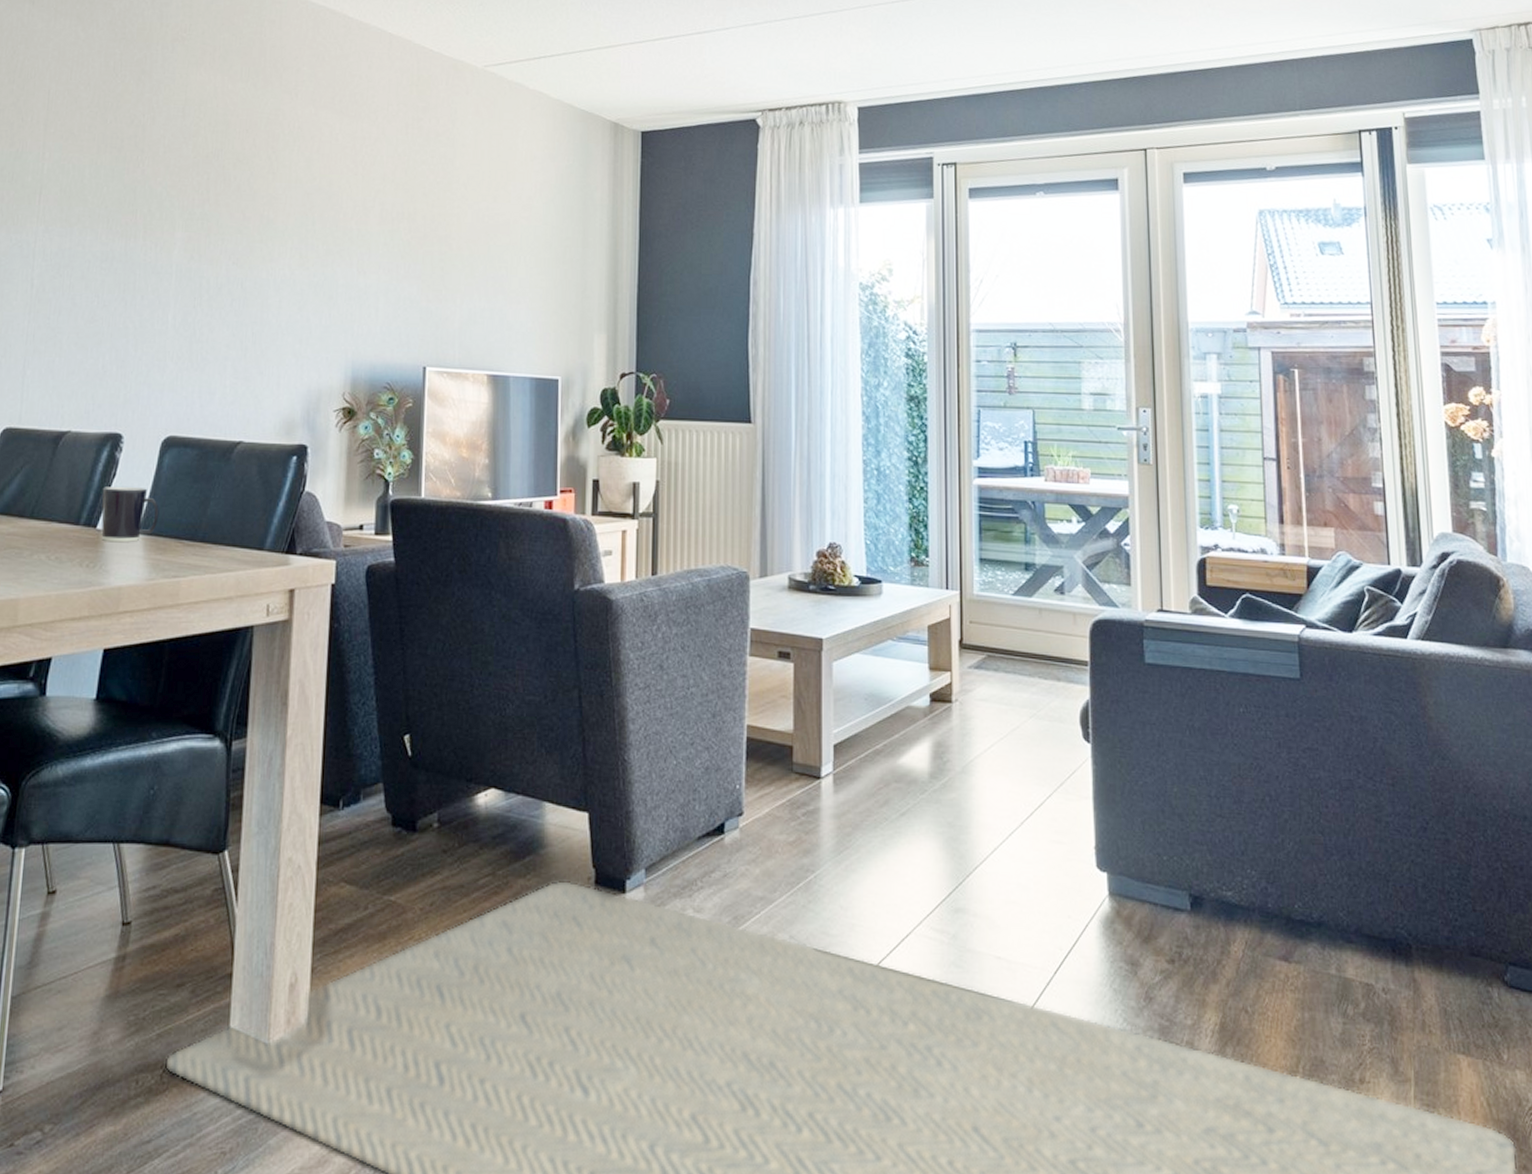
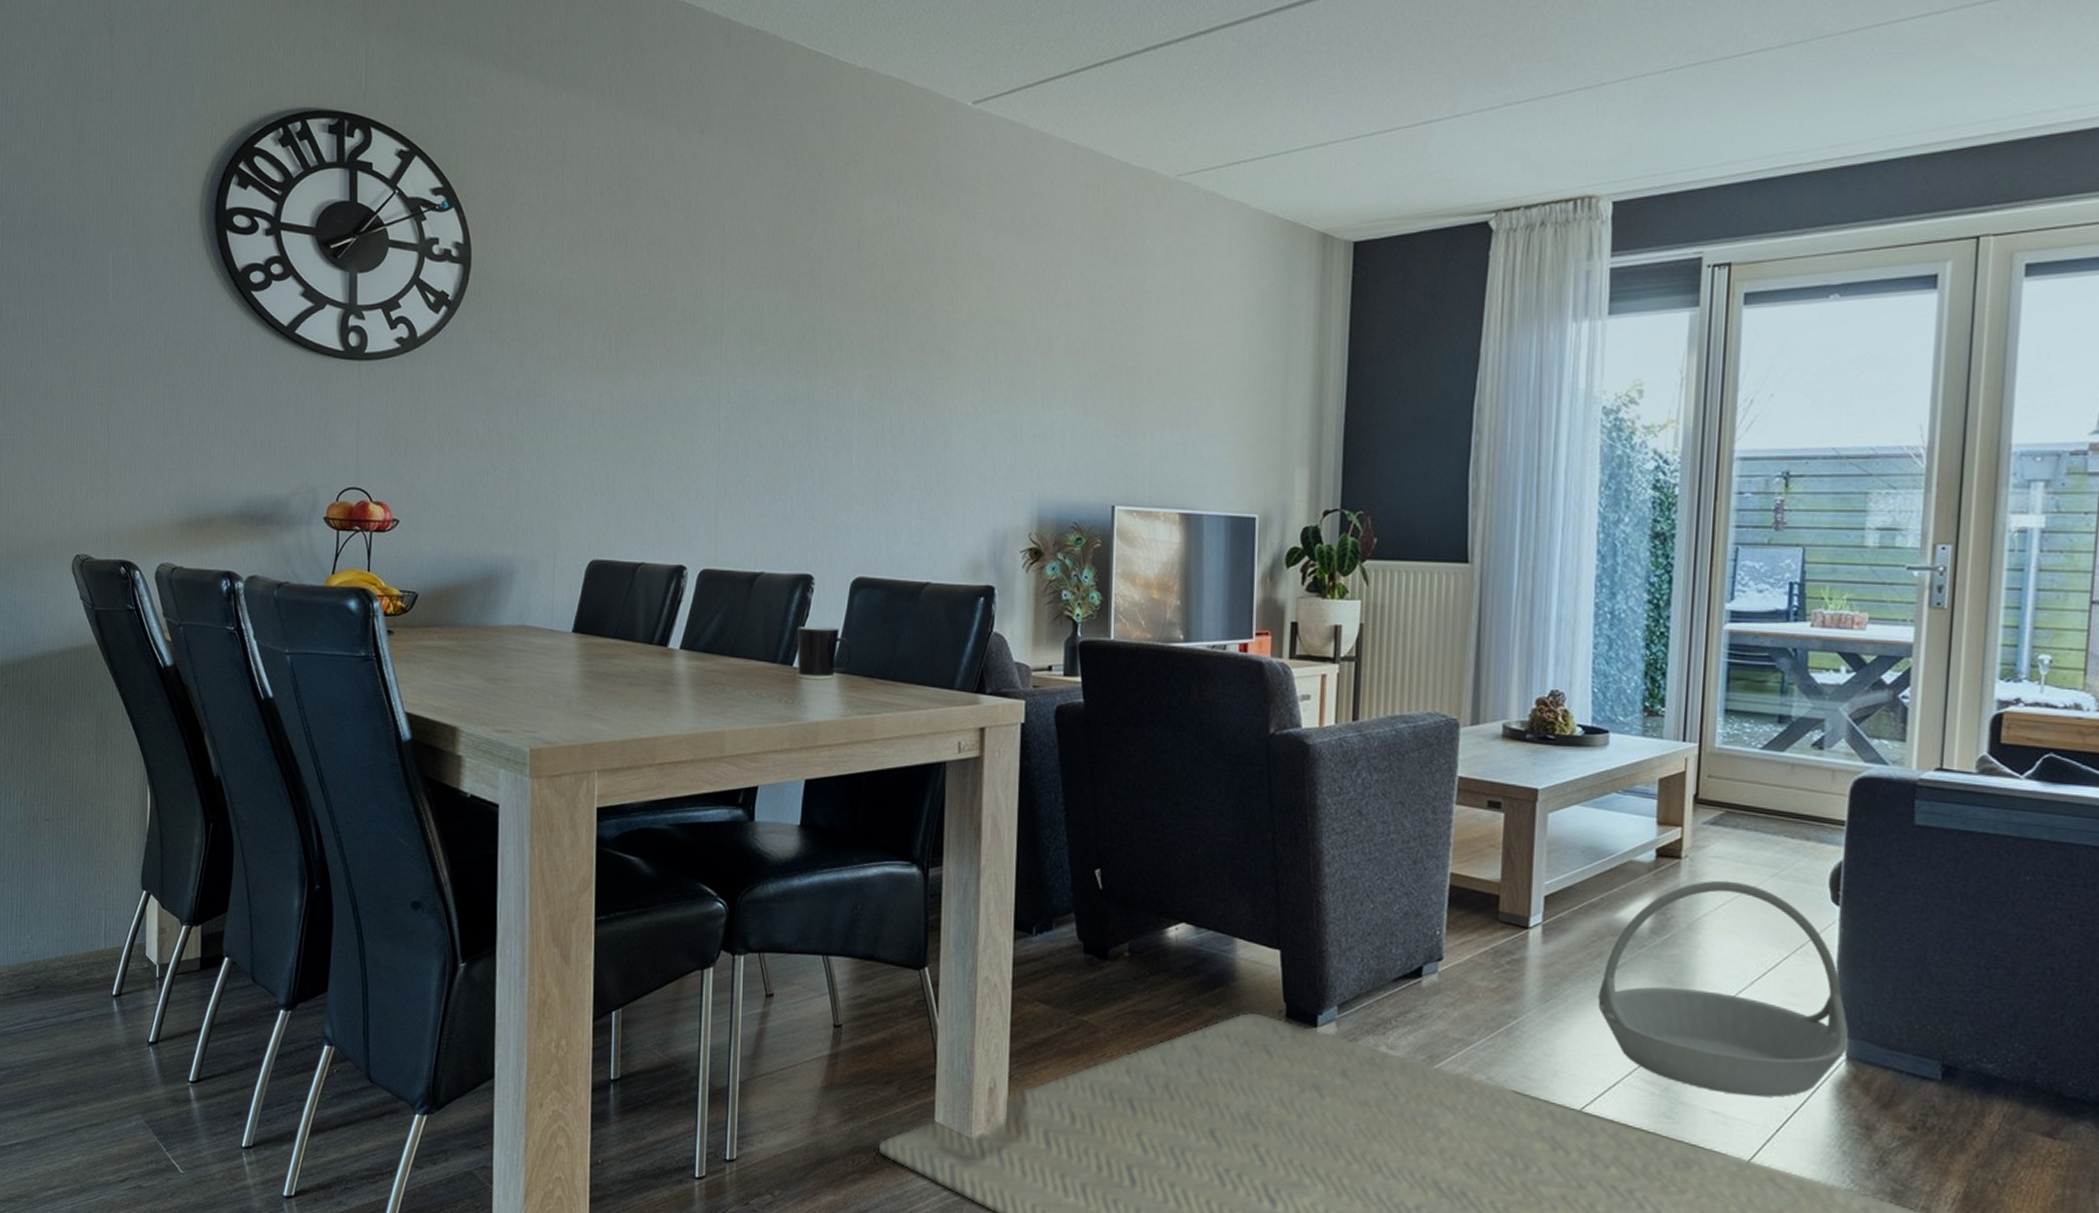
basket: none [887,722,1110,939] -> present [1598,880,1849,1097]

